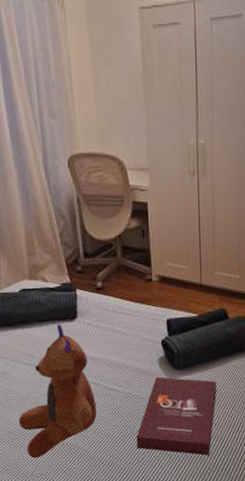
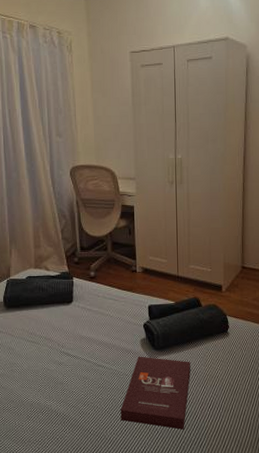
toy: present [18,324,97,459] -> none [20,307,87,426]

